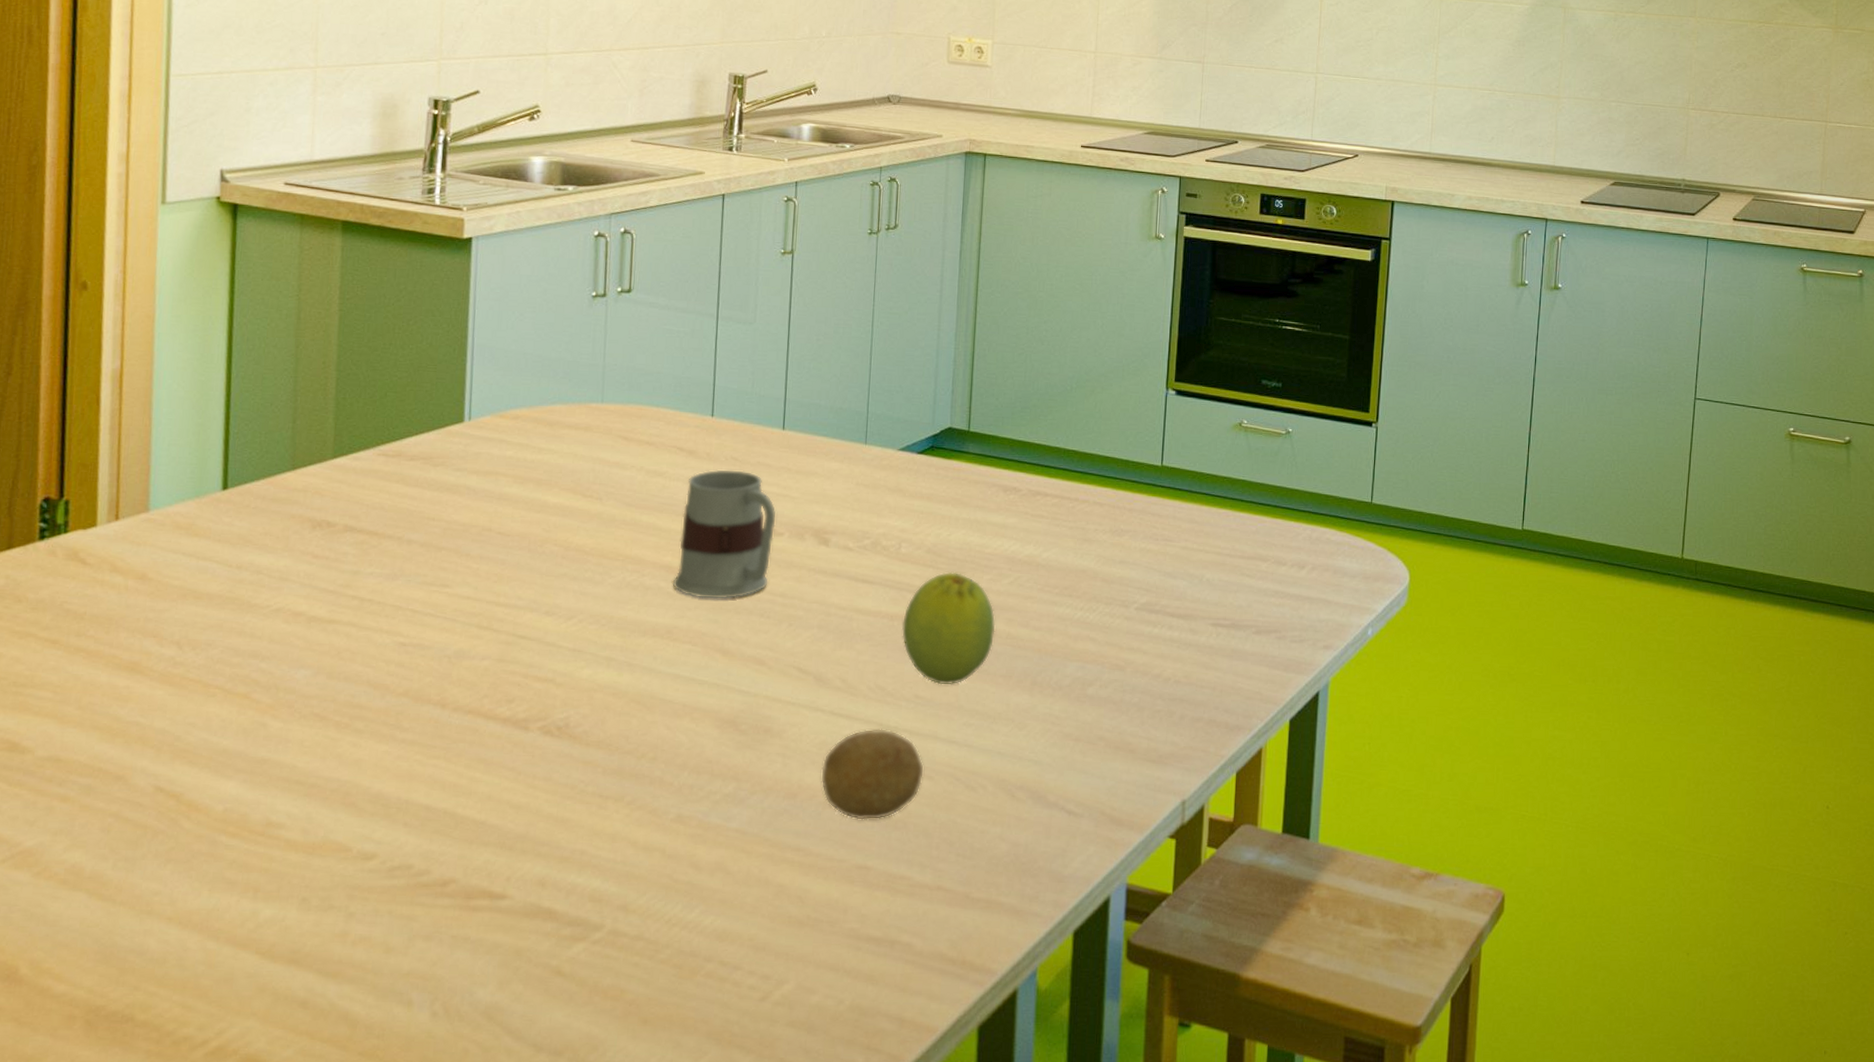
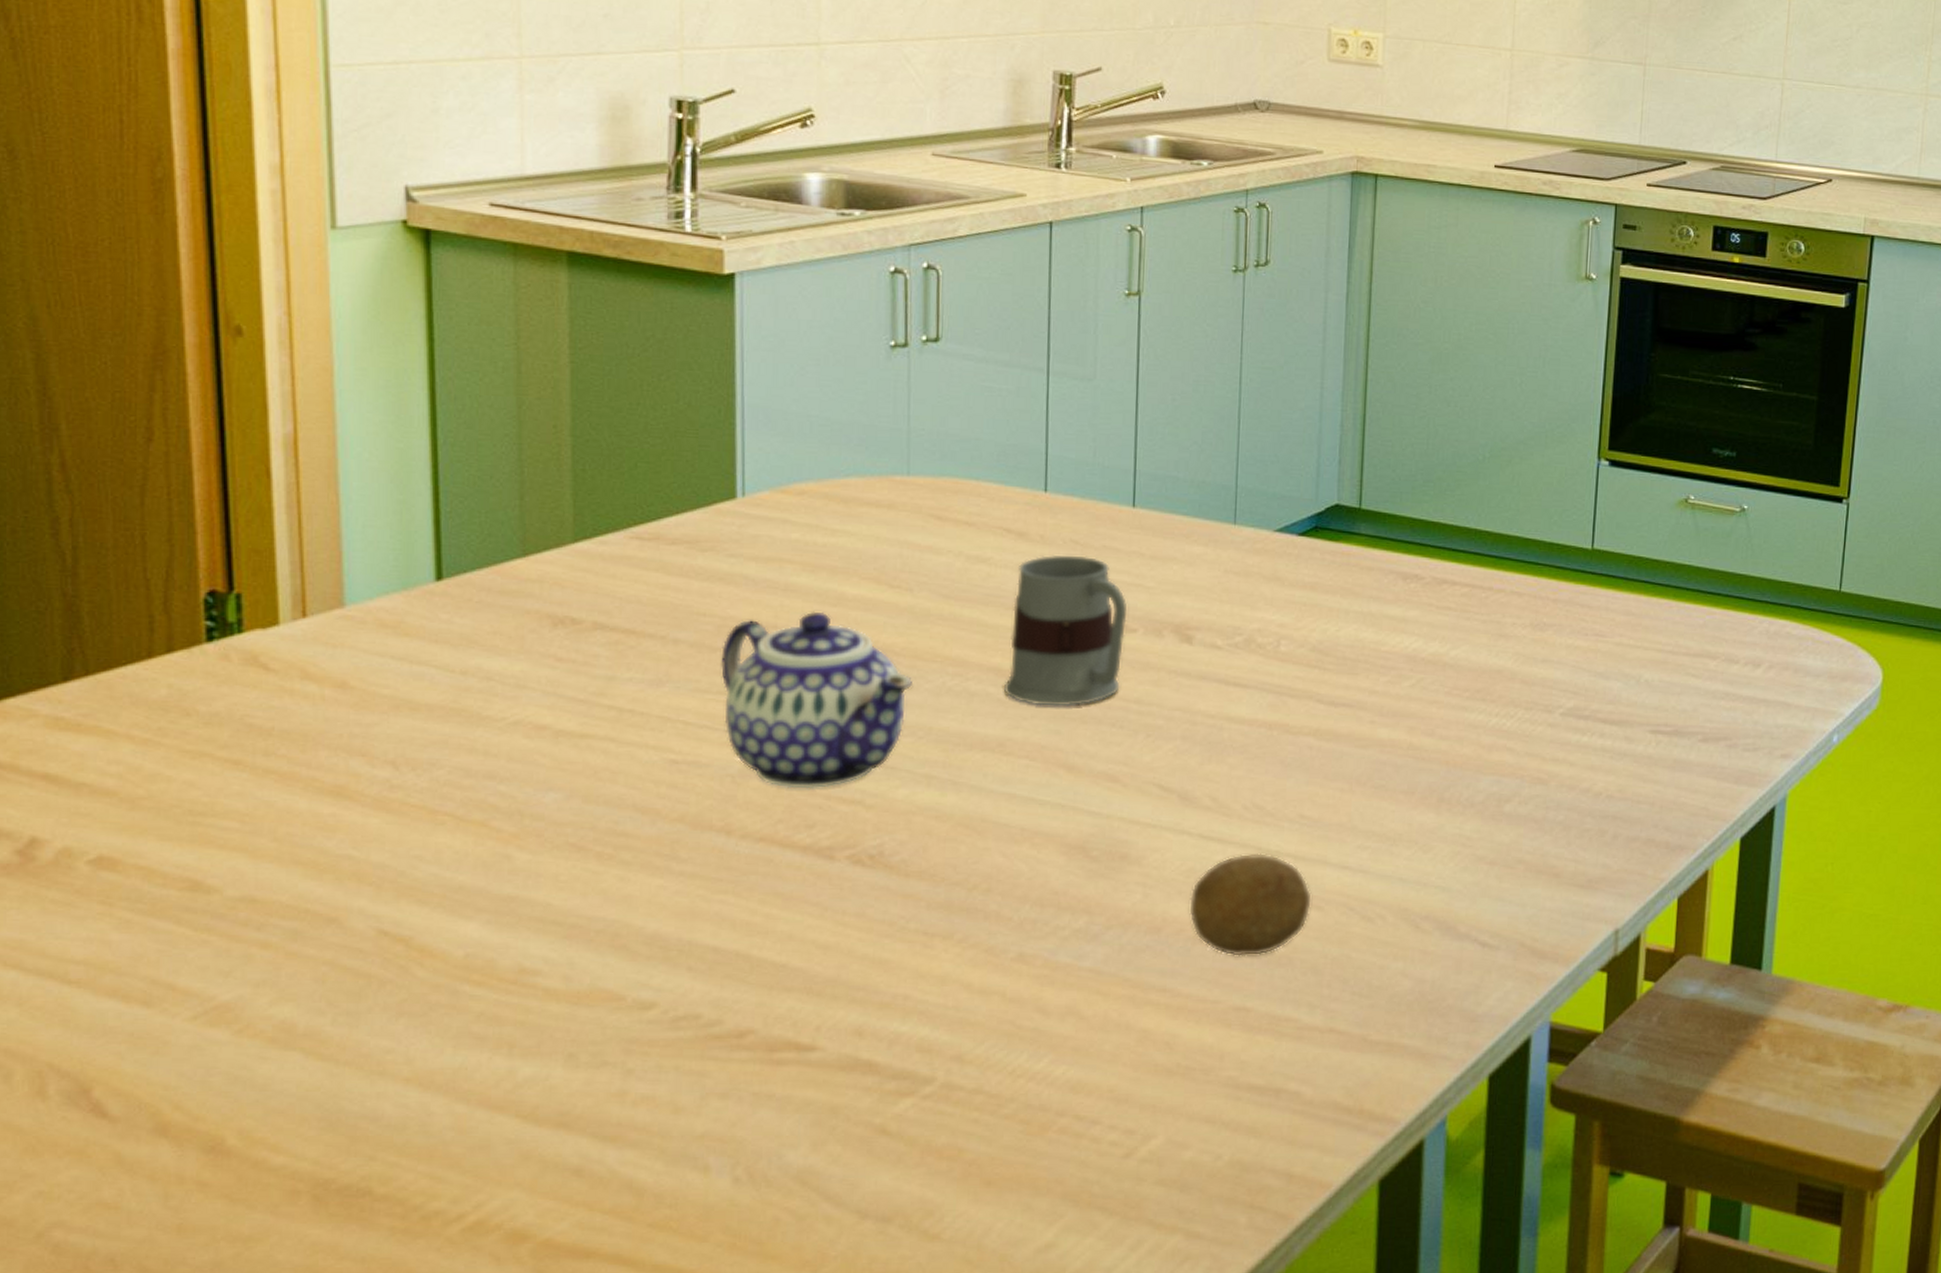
teapot: none [444,516,599,669] -> present [721,611,912,789]
fruit: present [902,571,996,685] -> none [1283,673,1395,803]

